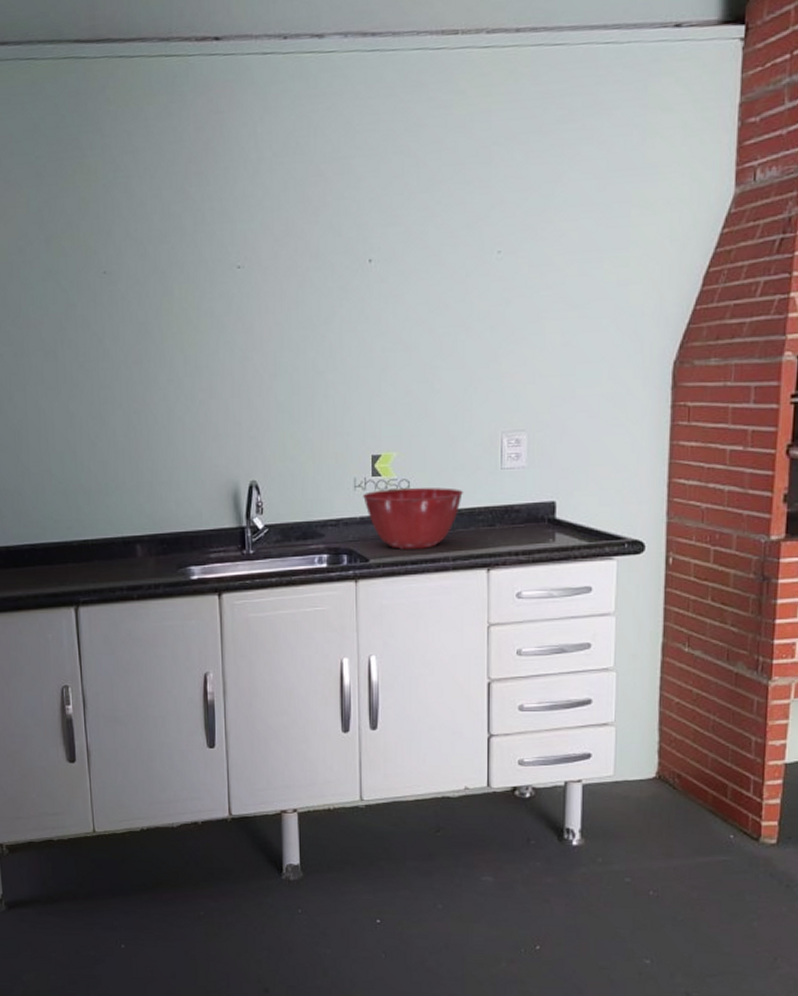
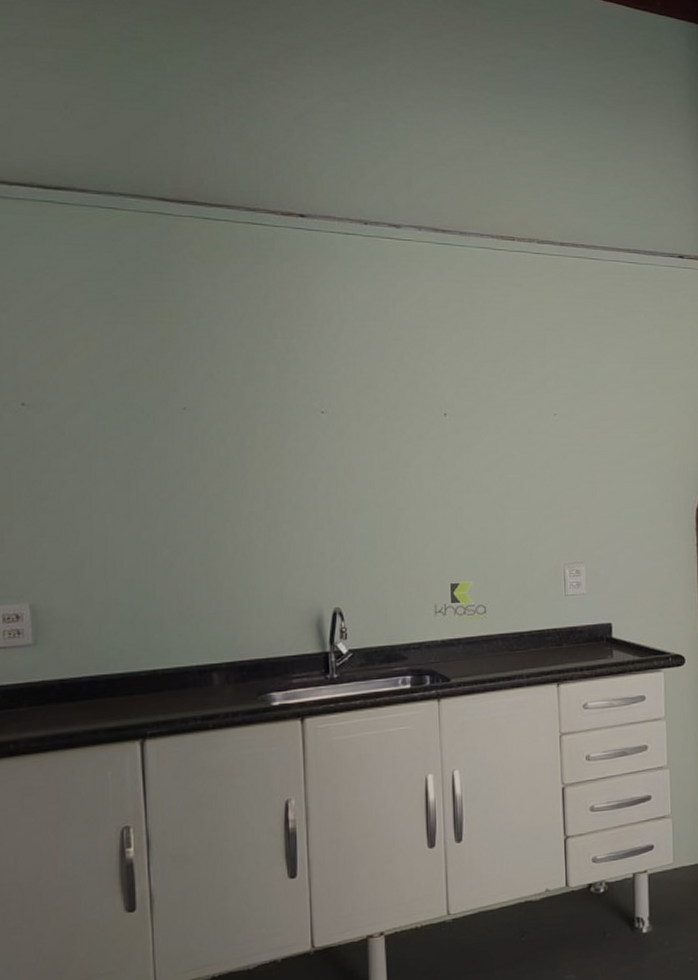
mixing bowl: present [362,487,463,549] -> none [442,612,533,669]

